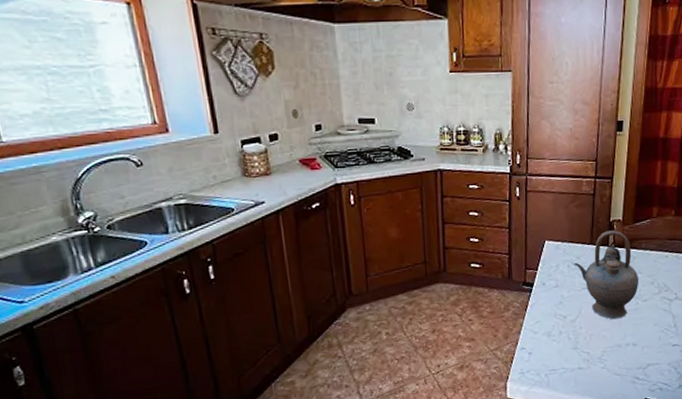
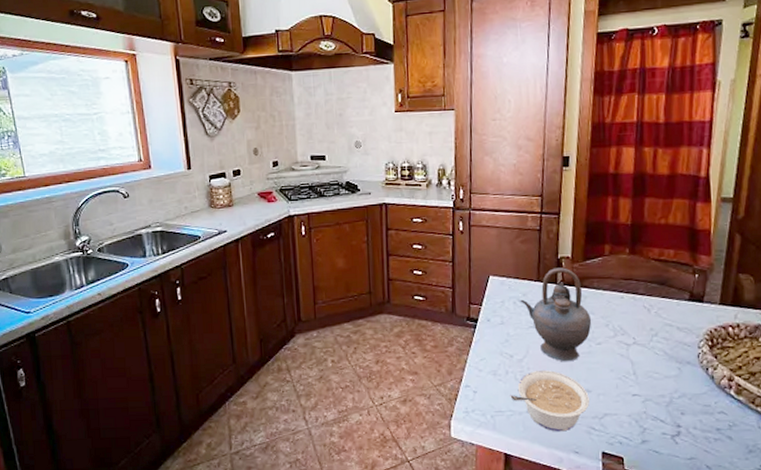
legume: none [563,328,635,384] -> present [510,370,589,432]

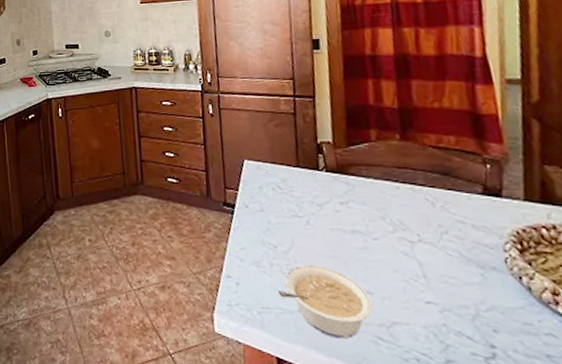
teapot: present [520,267,592,362] -> none [279,153,365,258]

